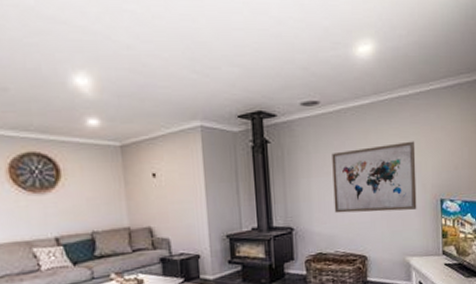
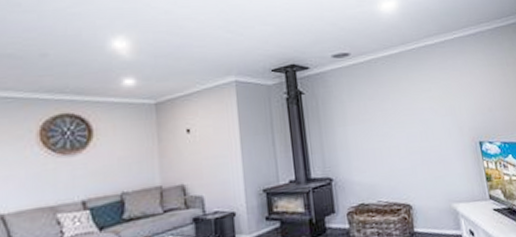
wall art: present [332,141,417,214] -> none [366,86,457,161]

